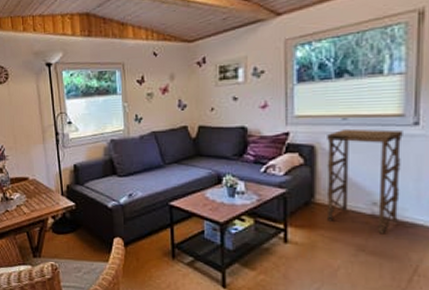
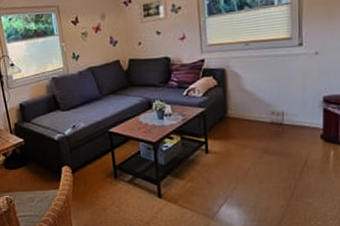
pedestal table: present [326,128,403,234] -> none [234,51,291,138]

